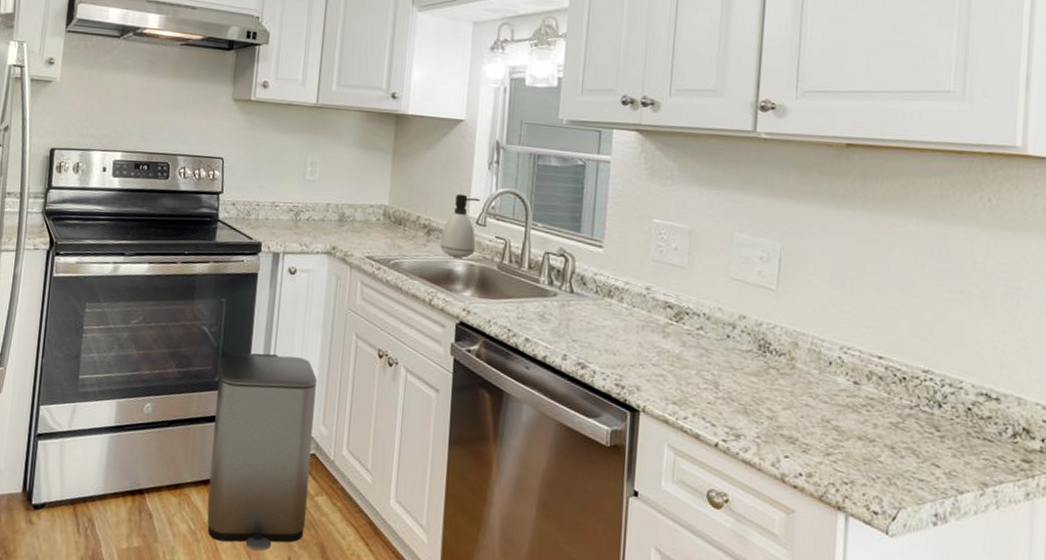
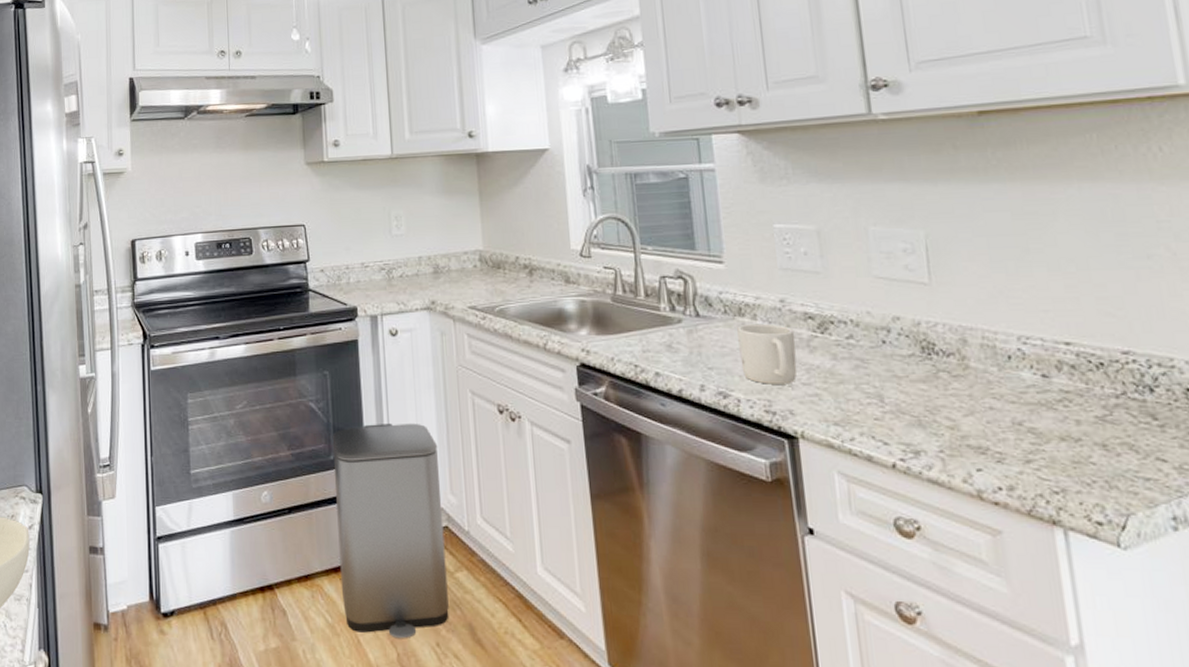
soap dispenser: present [440,193,481,258] -> none [544,227,584,295]
mug: none [602,304,654,363] -> present [737,323,797,384]

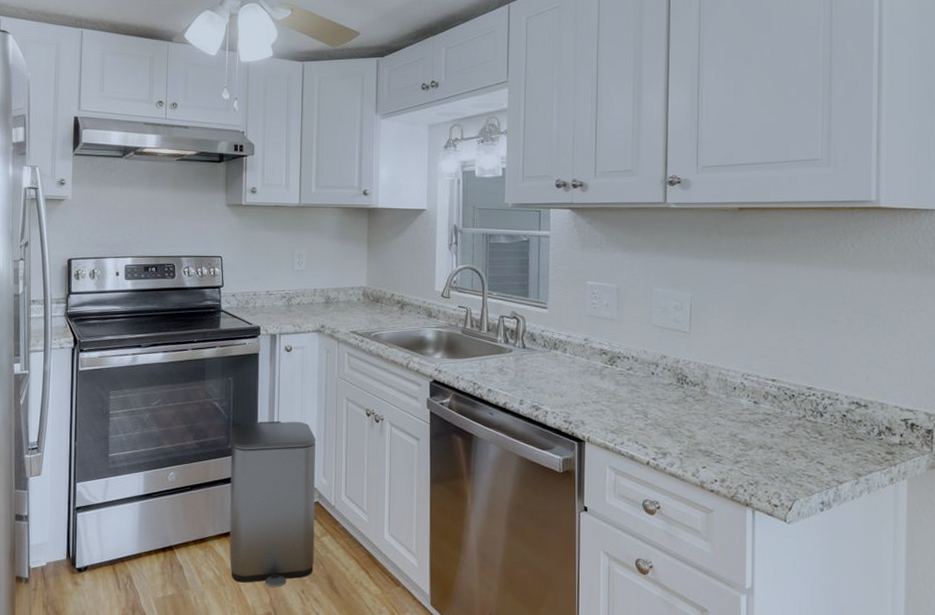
mug: present [737,323,797,384] -> none [551,355,592,402]

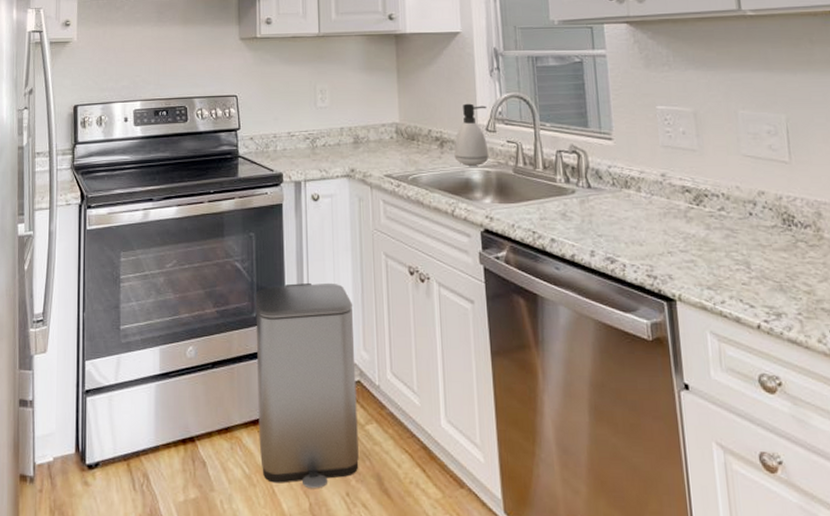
soap dispenser: none [412,272,444,326] -> present [454,103,489,166]

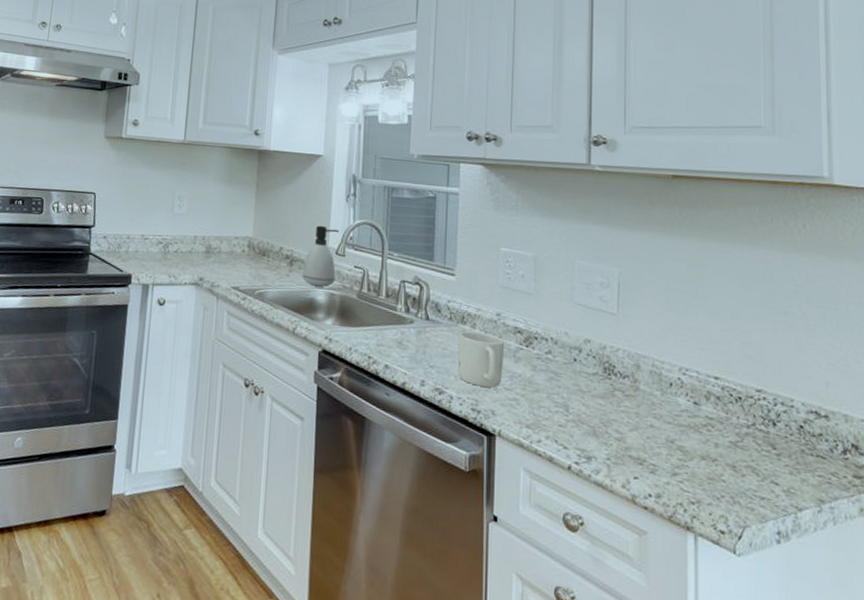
pedal bin: present [255,282,359,489] -> none [76,384,186,588]
mug: none [624,195,676,251] -> present [457,331,505,388]

